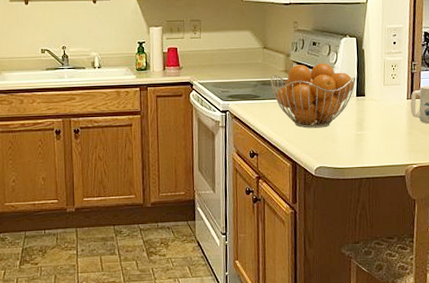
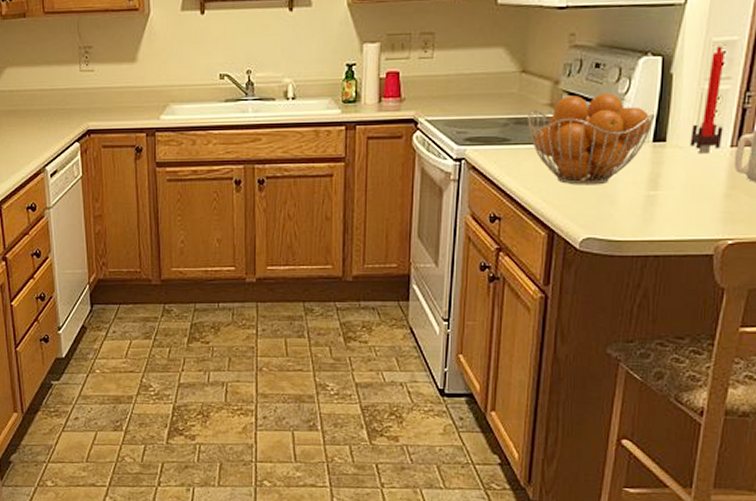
candle: none [380,31,401,105] -> present [690,46,724,154]

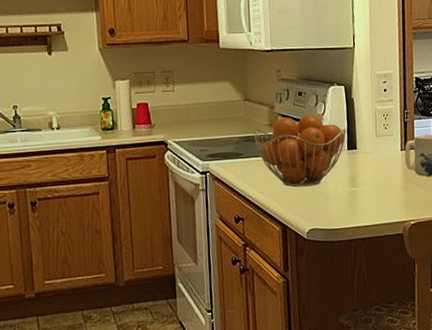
candle: present [690,46,724,154] -> none [372,77,395,157]

